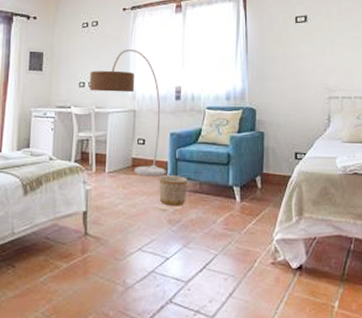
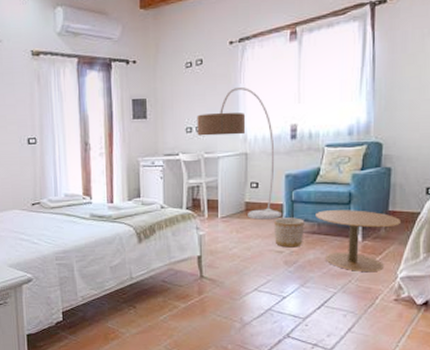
side table: none [198,170,275,233] -> present [316,210,402,271]

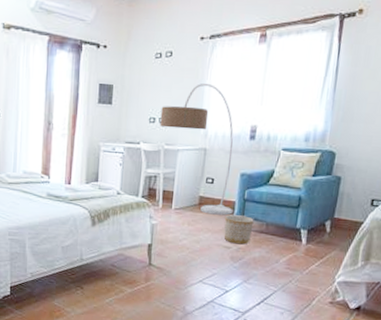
side table: present [316,210,402,271] -> none [265,211,345,274]

